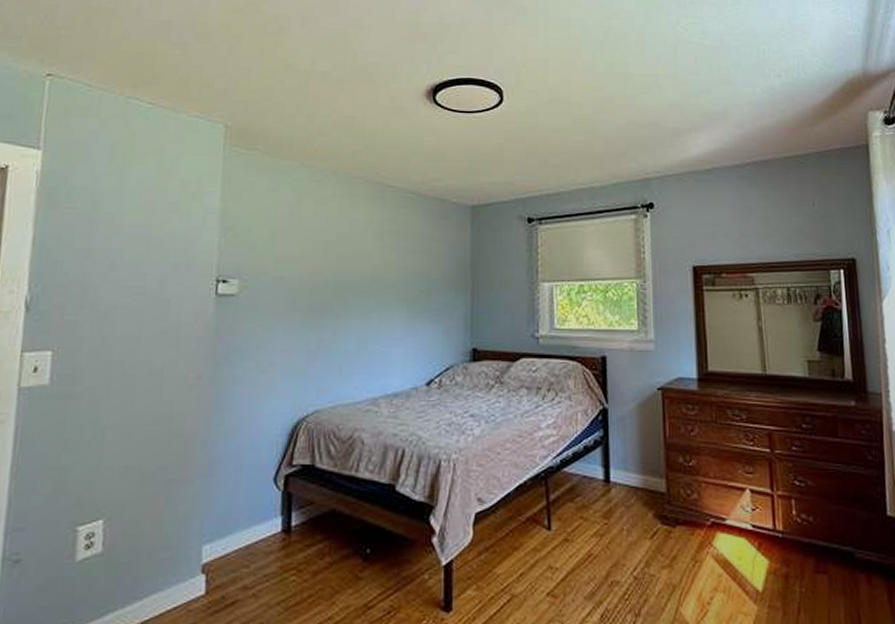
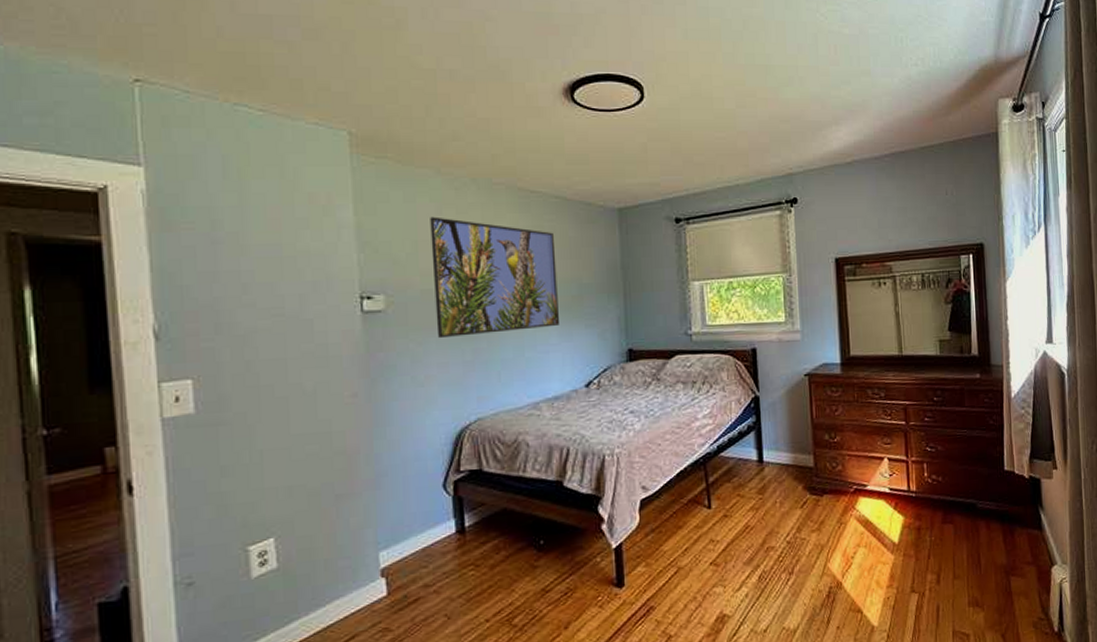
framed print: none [284,206,407,326] -> present [430,216,560,339]

